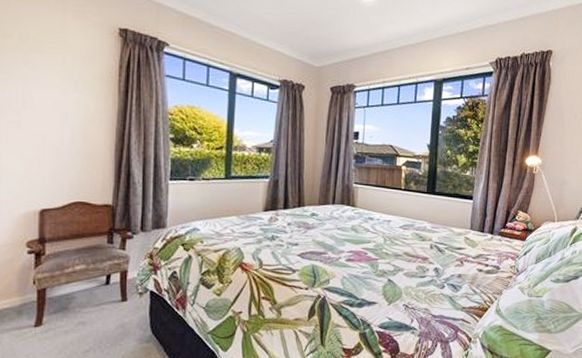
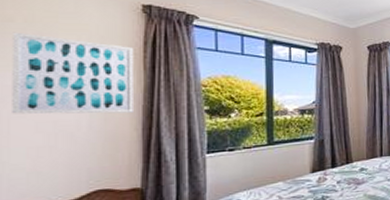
wall art: none [10,47,111,134] -> present [12,32,135,114]

